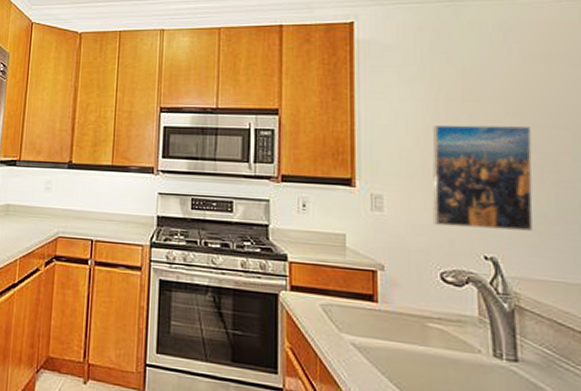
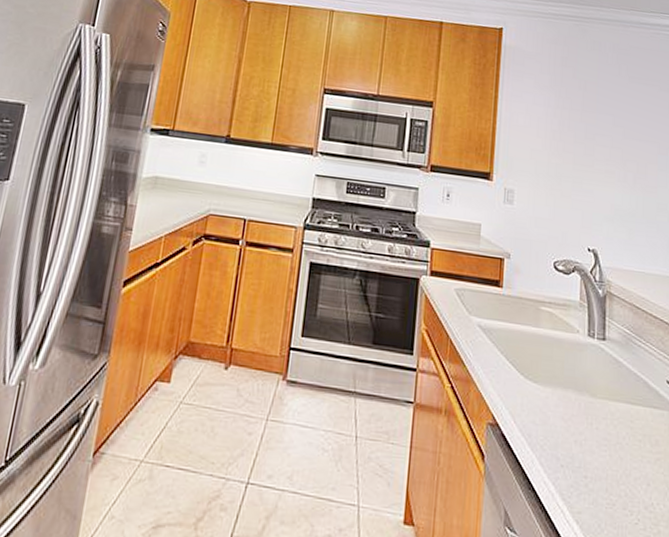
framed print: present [432,124,533,231] -> none [551,130,630,228]

